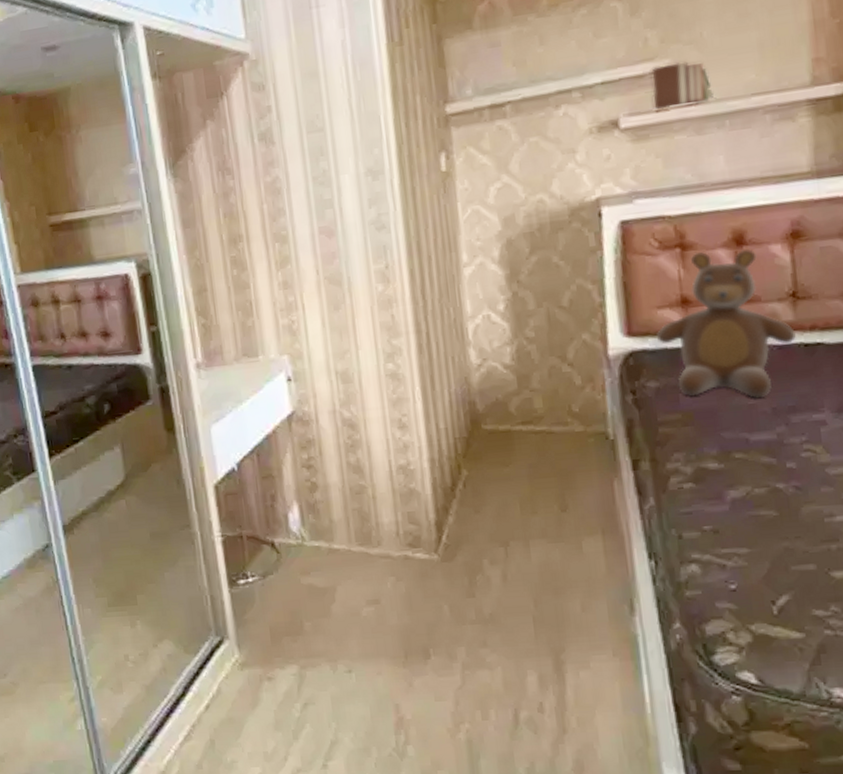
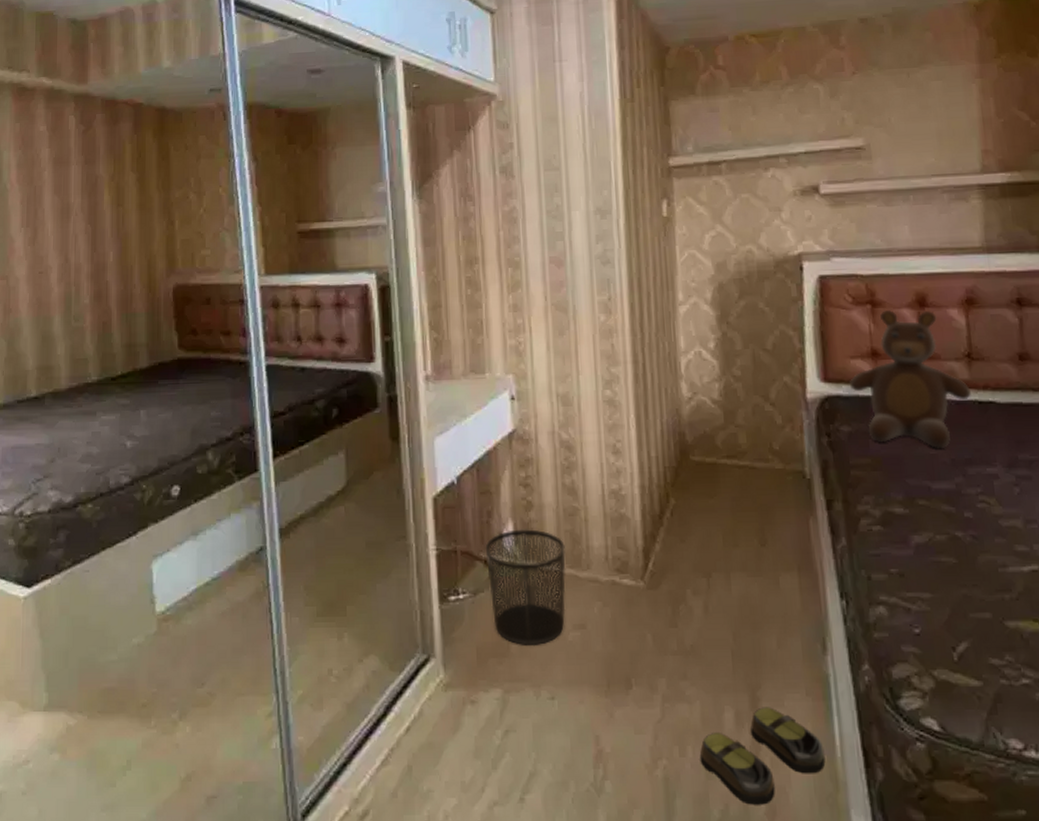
waste bin: none [271,510,358,623] -> present [485,529,566,647]
slippers: none [502,669,635,762] -> present [699,707,826,805]
books: present [652,61,713,109] -> none [848,141,900,181]

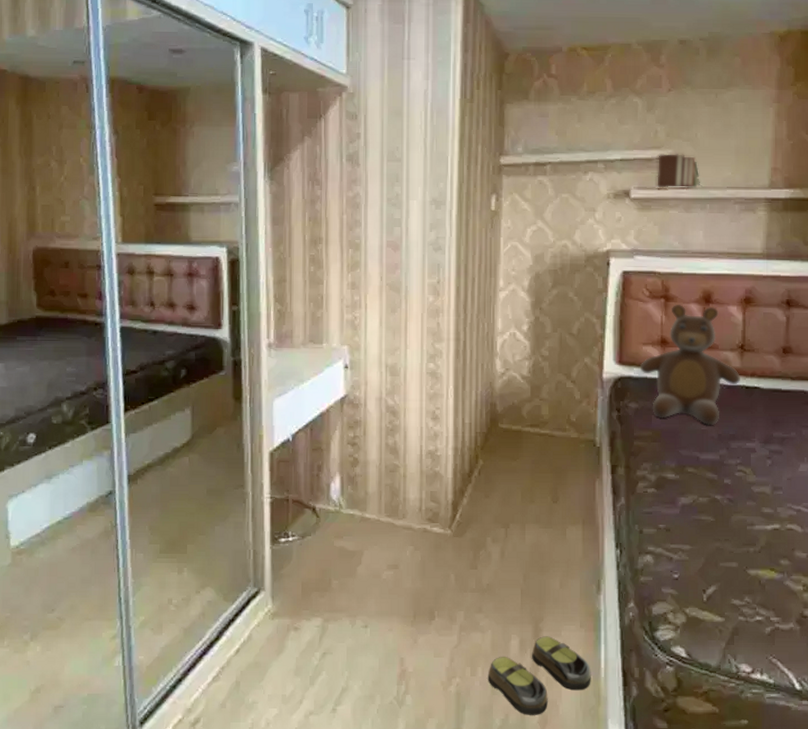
waste bin: present [485,529,566,647] -> none [314,482,385,583]
books: none [848,141,900,181] -> present [657,154,700,188]

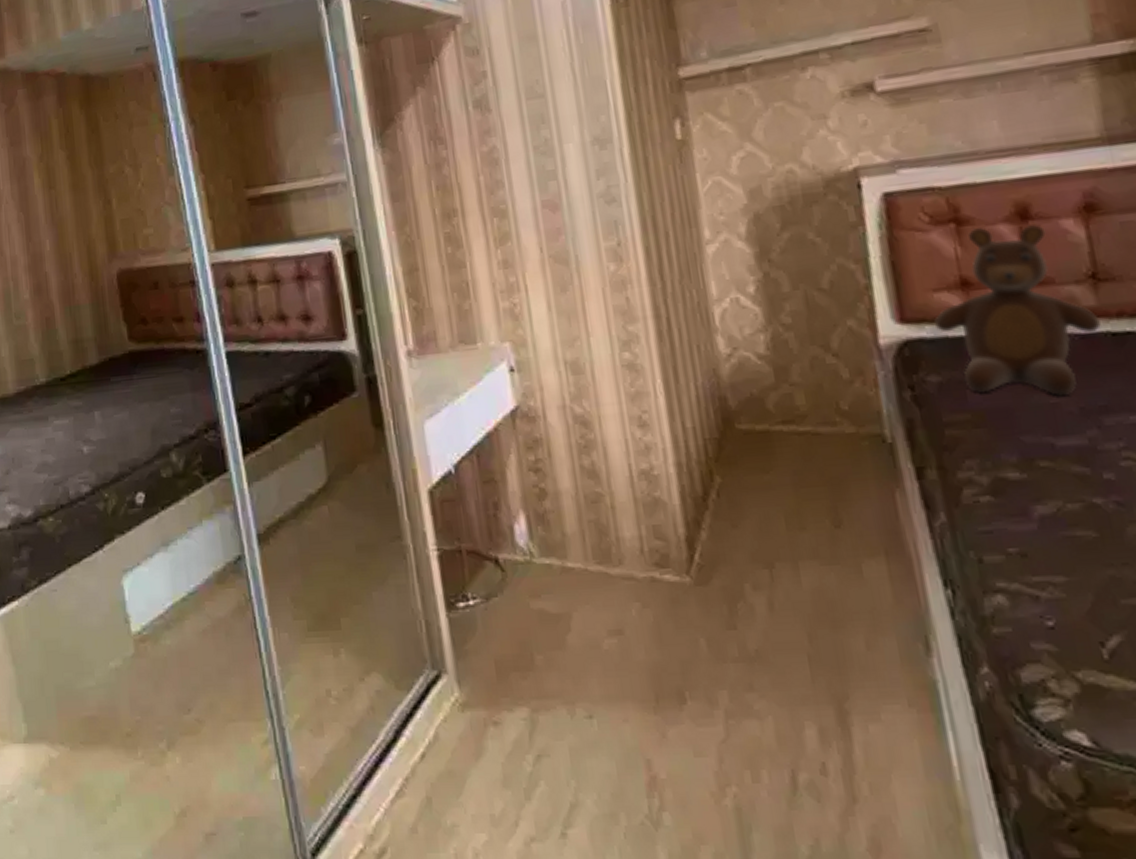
slippers: present [487,636,591,715] -> none [777,721,941,839]
books: present [657,154,700,188] -> none [908,19,981,71]

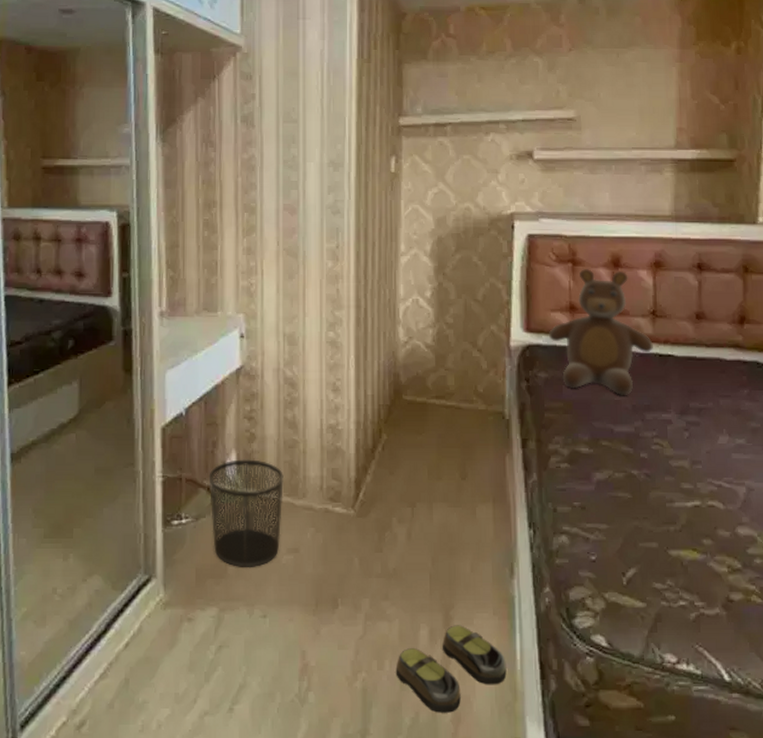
waste bin: none [494,521,598,657] -> present [209,459,284,568]
slippers: none [777,721,941,839] -> present [395,625,507,713]

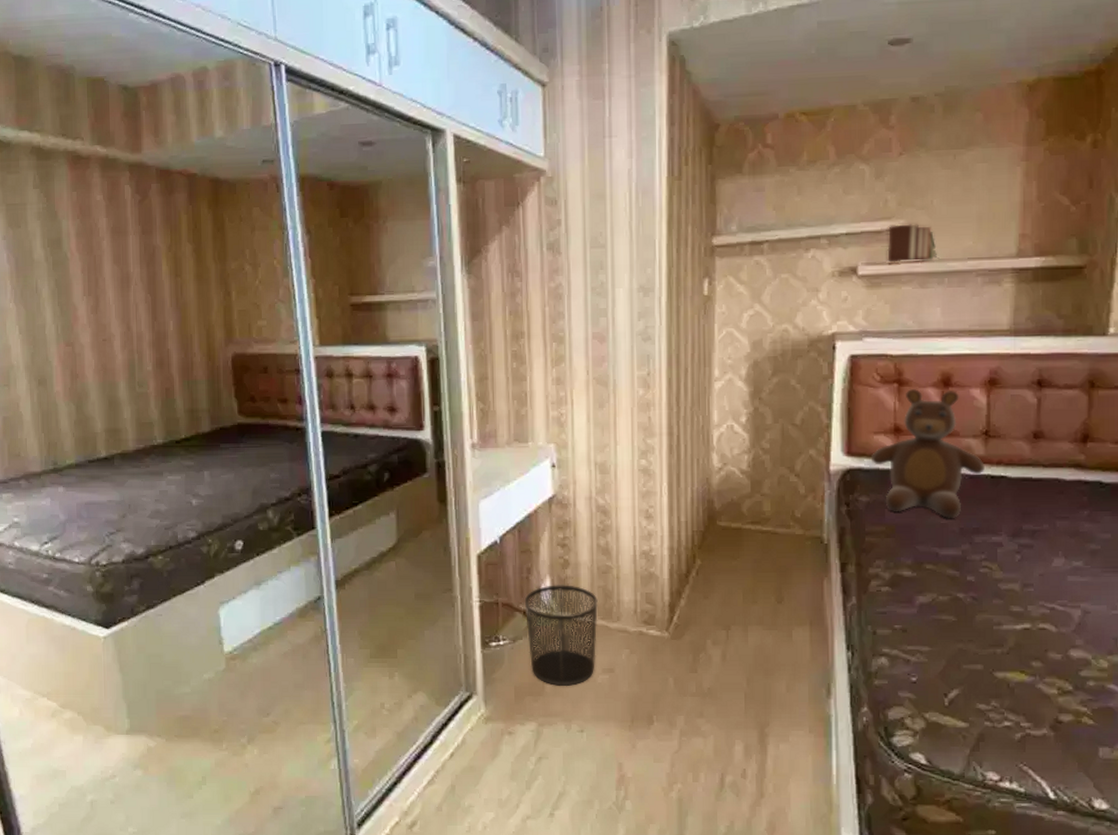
slippers: present [395,625,507,713] -> none [710,741,822,822]
books: none [560,114,605,149] -> present [887,224,937,263]

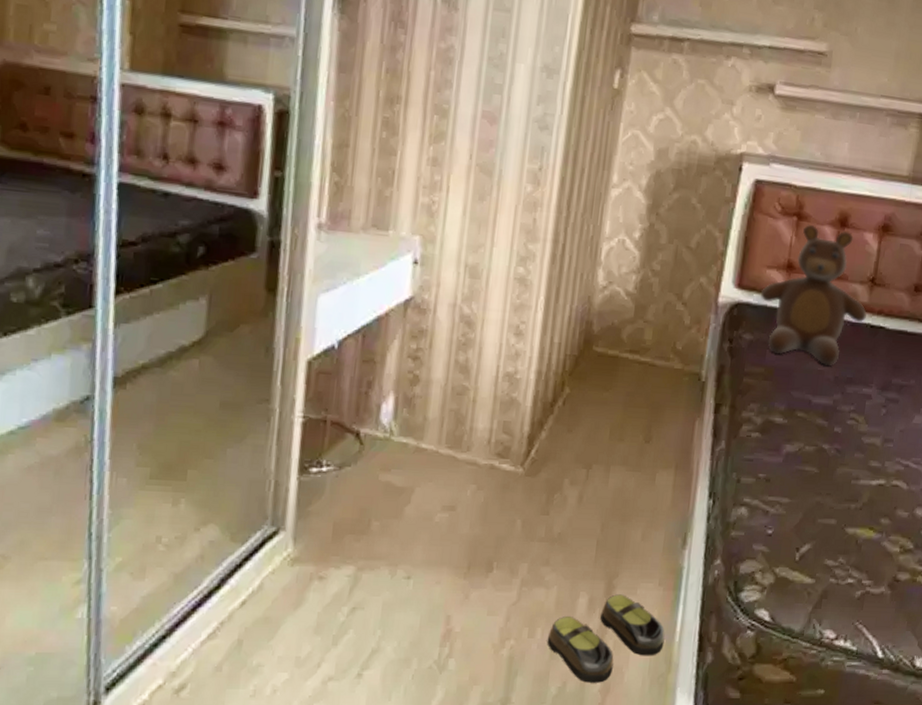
waste bin: present [524,585,598,687] -> none [357,404,447,525]
slippers: none [710,741,822,822] -> present [547,594,665,683]
books: present [887,224,937,263] -> none [806,47,854,91]

